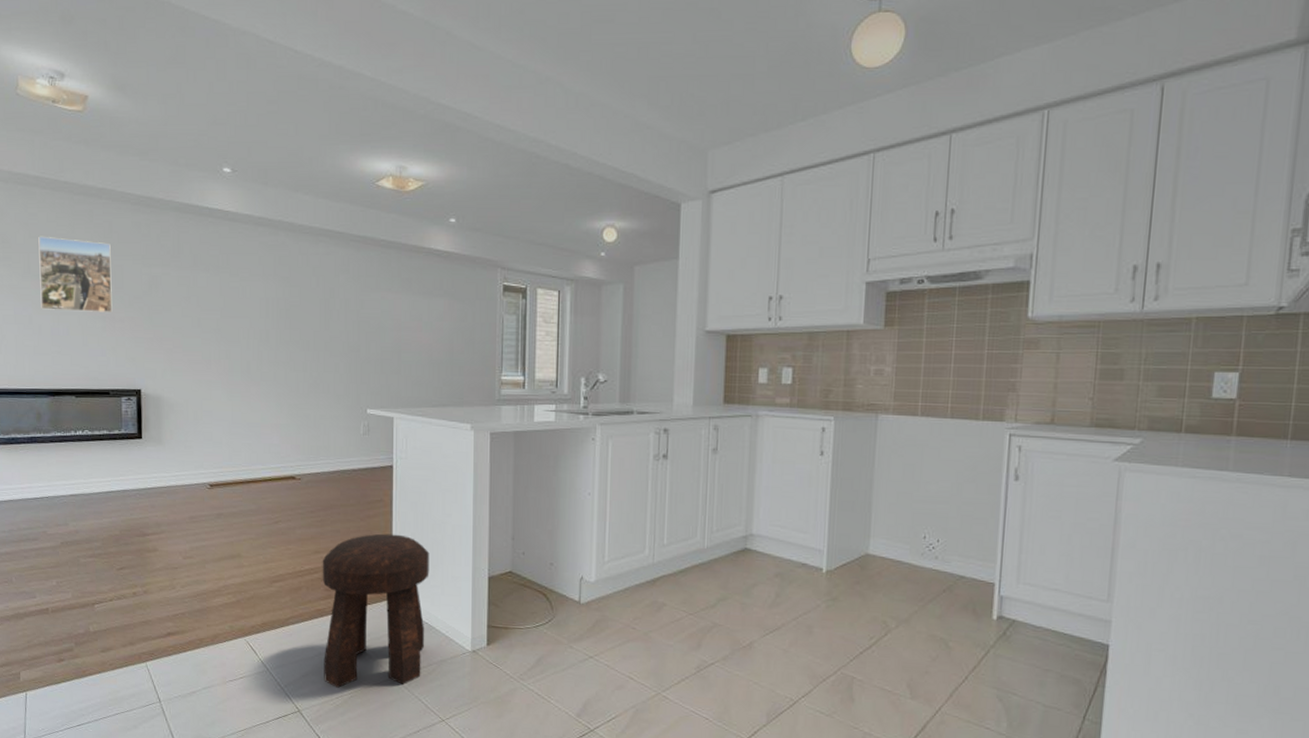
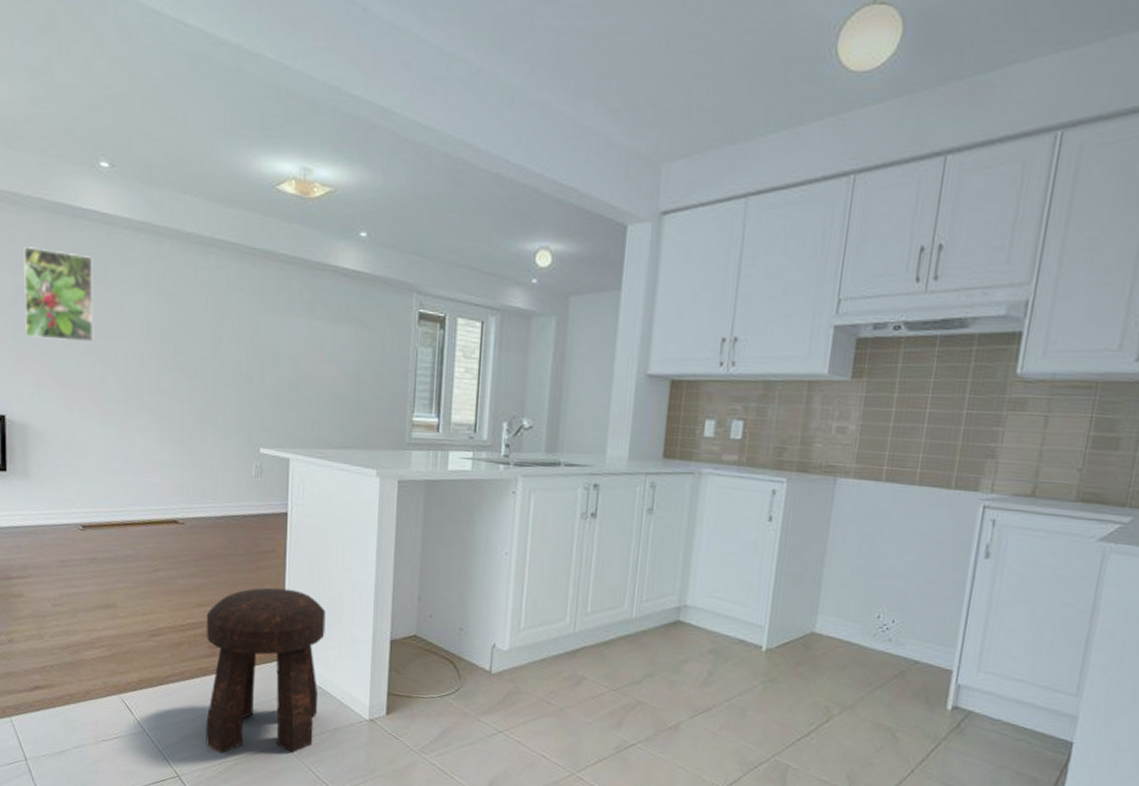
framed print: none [157,243,218,323] -> present [23,247,93,342]

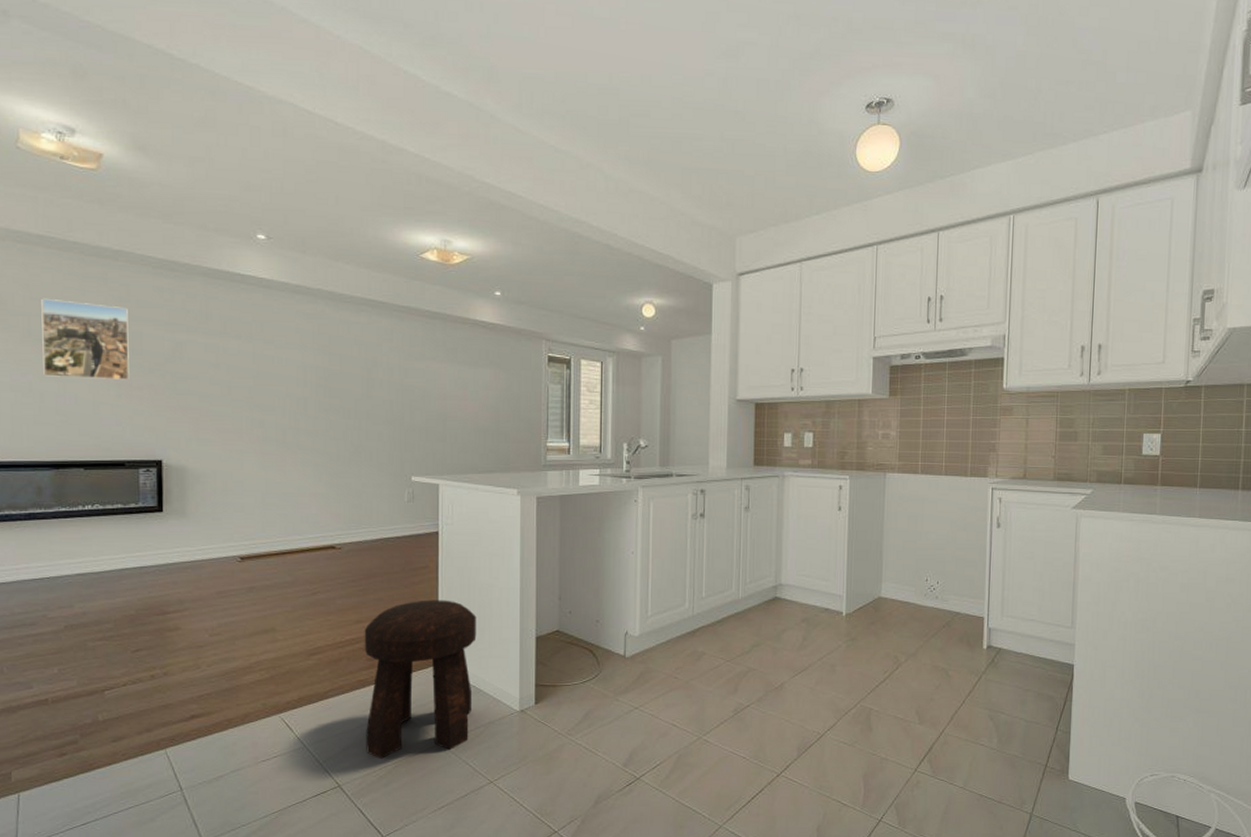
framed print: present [23,247,93,342] -> none [182,308,250,391]

